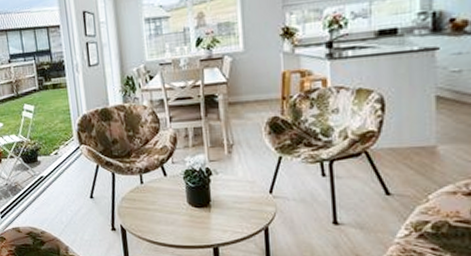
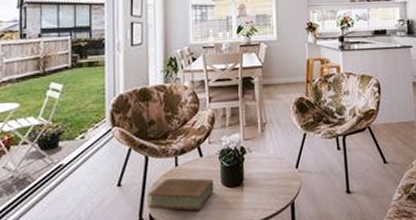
book: none [118,194,180,226] -> present [149,177,214,211]

